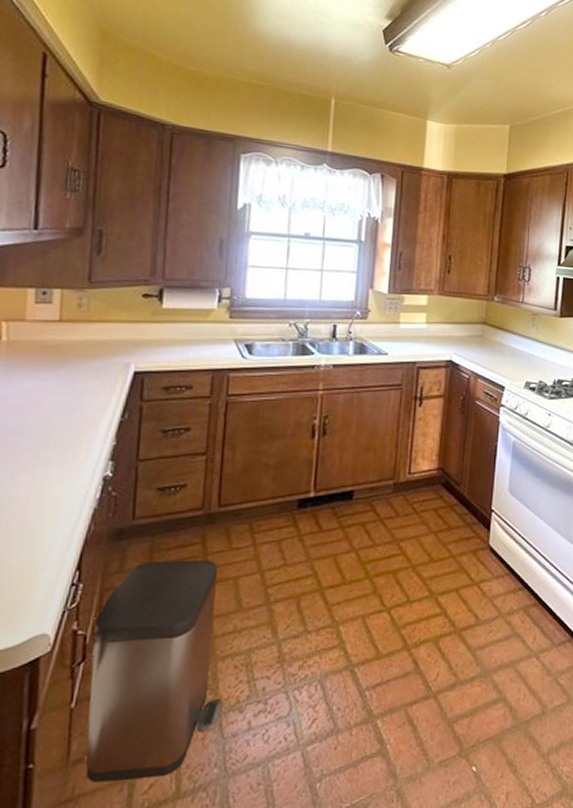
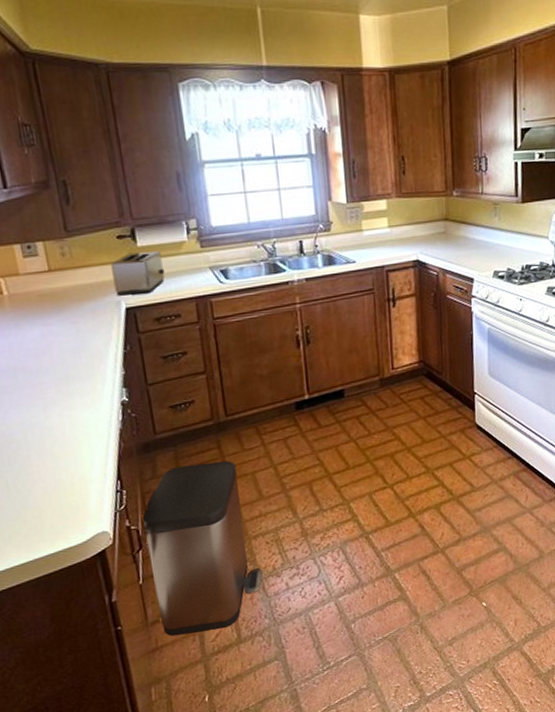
toaster: none [127,313,186,359] -> present [111,250,165,296]

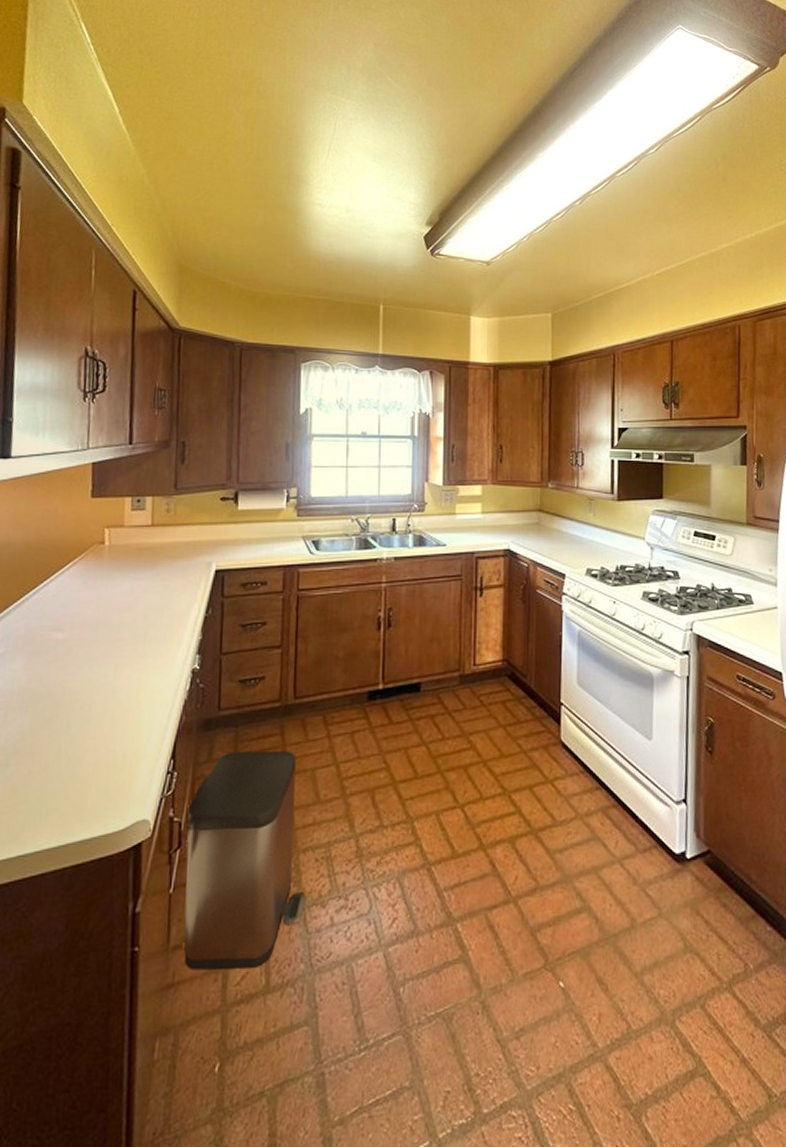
toaster: present [111,250,165,296] -> none [209,515,259,557]

